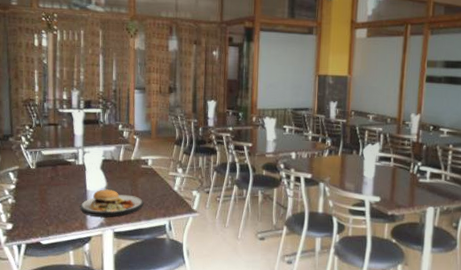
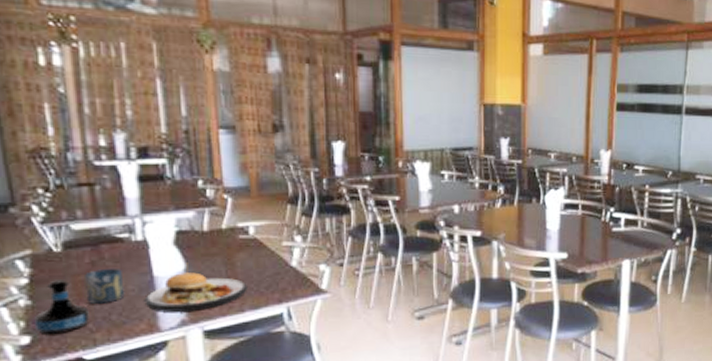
tequila bottle: none [16,187,47,225] -> present [35,279,89,335]
cup: none [46,182,69,206] -> present [83,267,125,304]

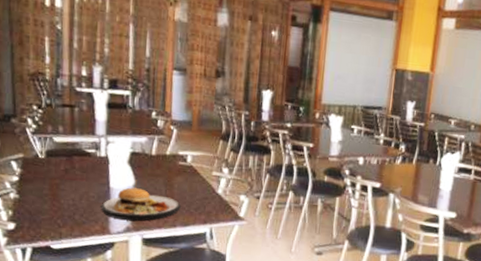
tequila bottle: present [35,279,89,335] -> none [19,180,59,225]
cup: present [83,267,125,304] -> none [58,176,87,205]

